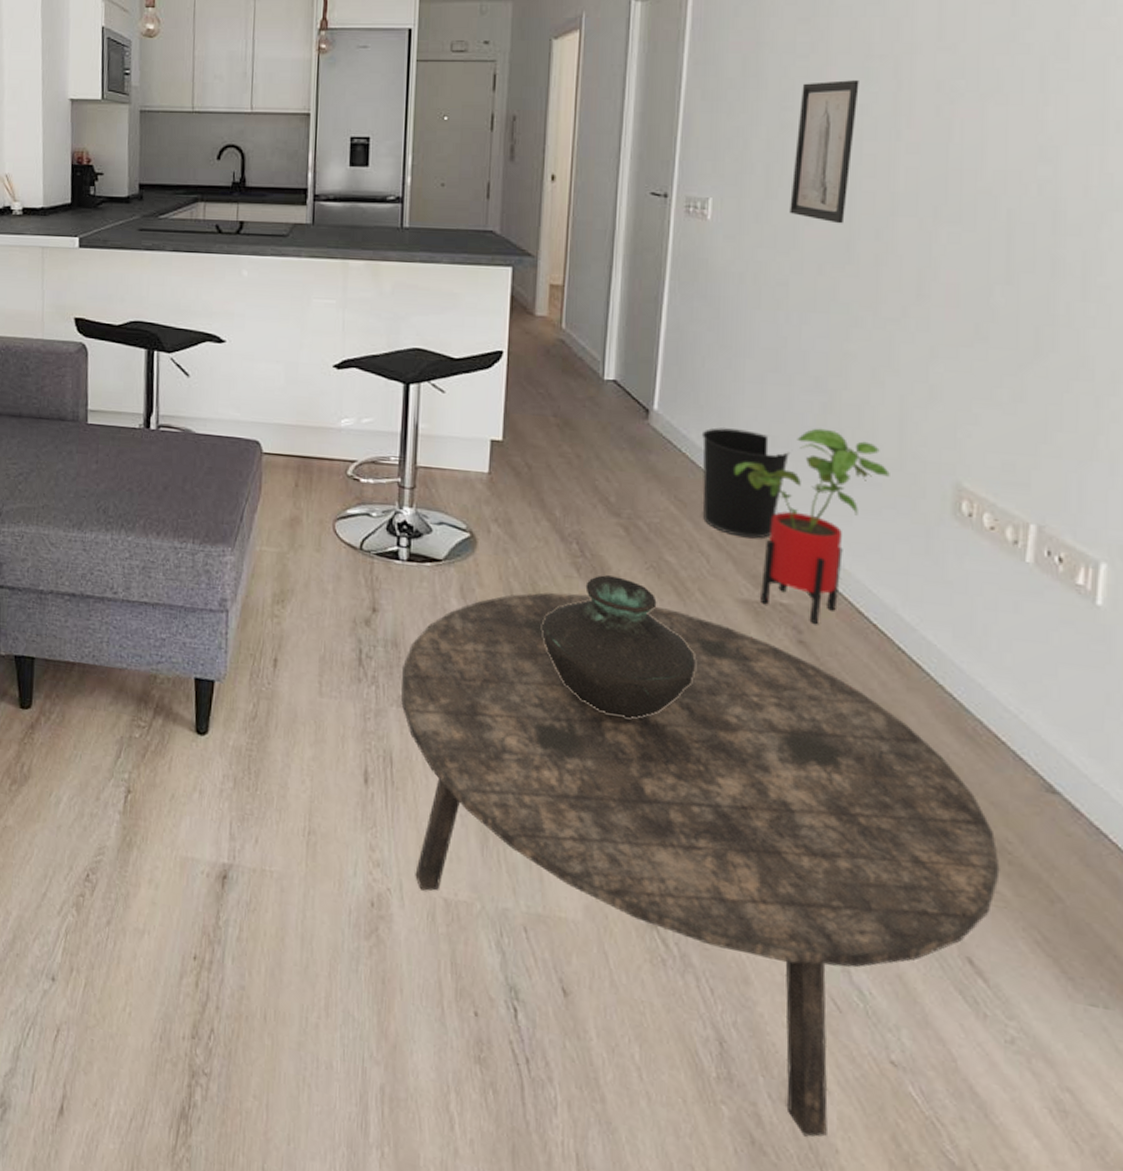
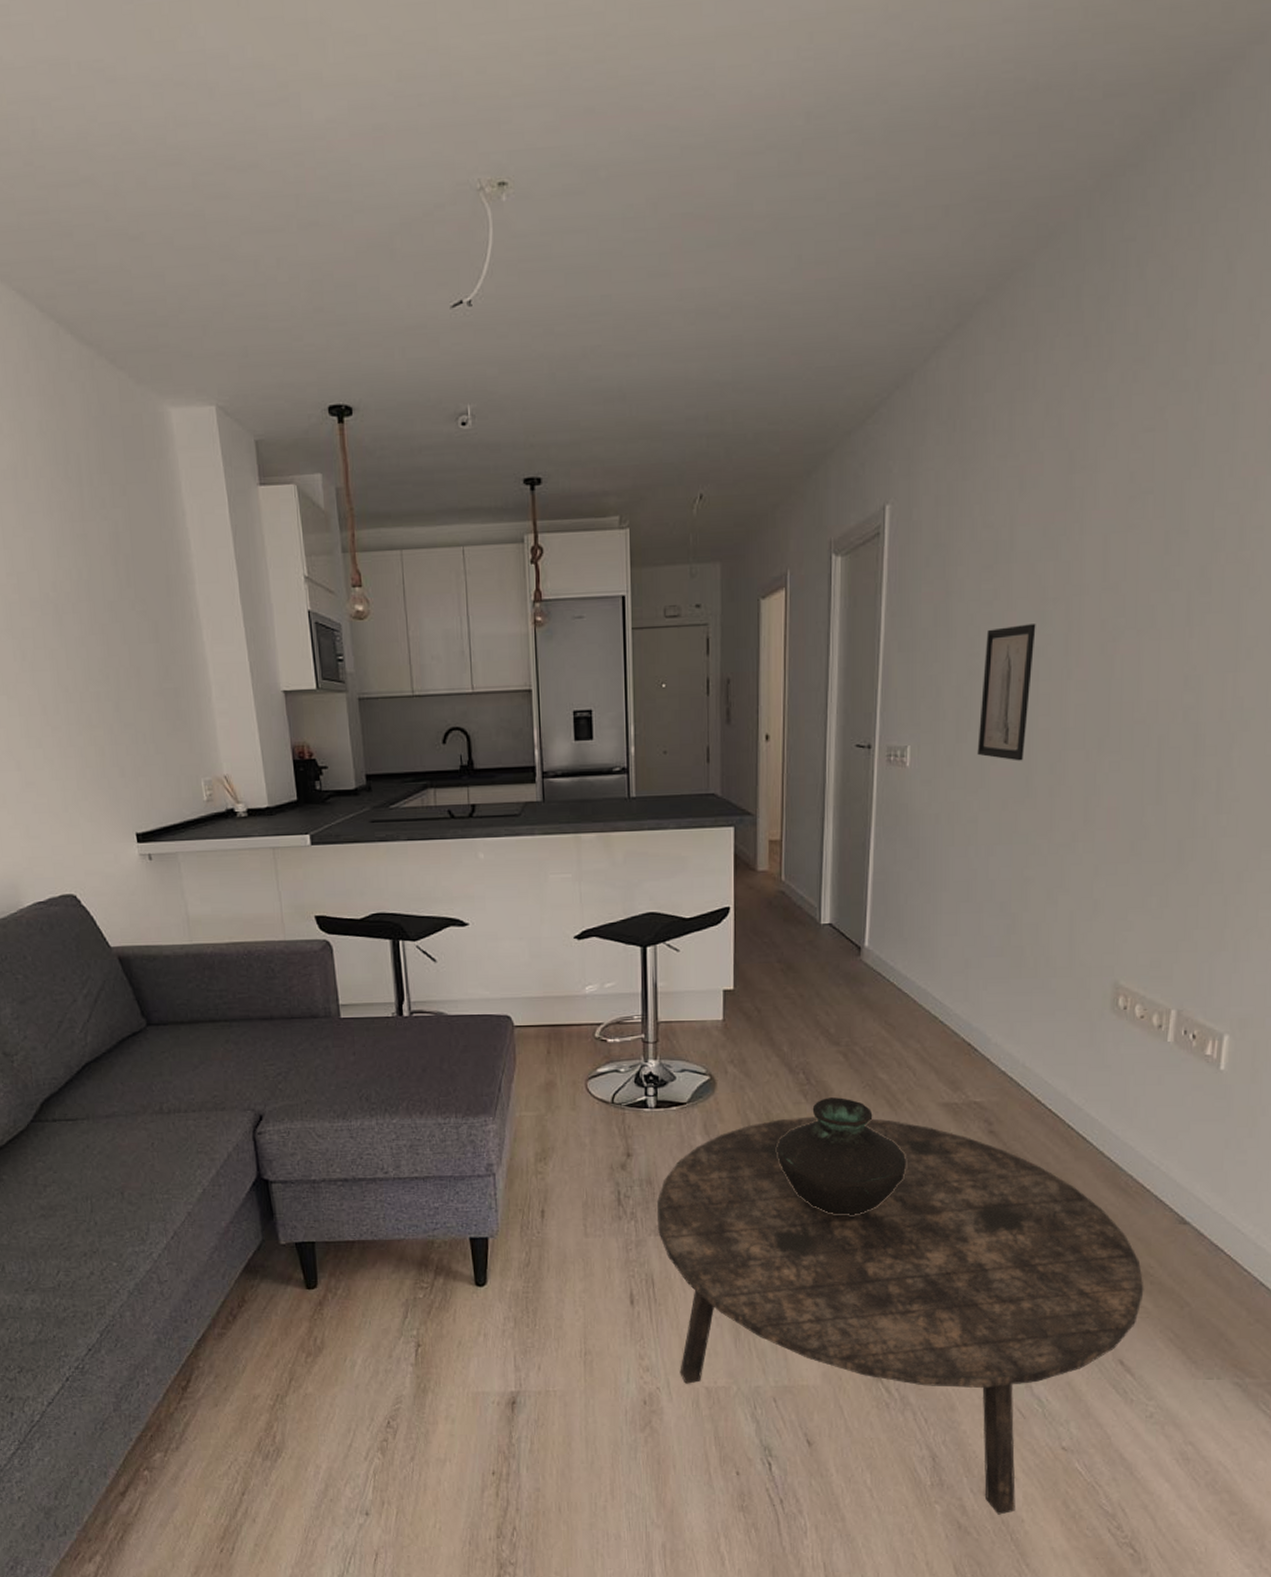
wastebasket: present [701,427,791,539] -> none [906,956,981,1050]
house plant: present [734,428,890,625] -> none [934,947,1062,1116]

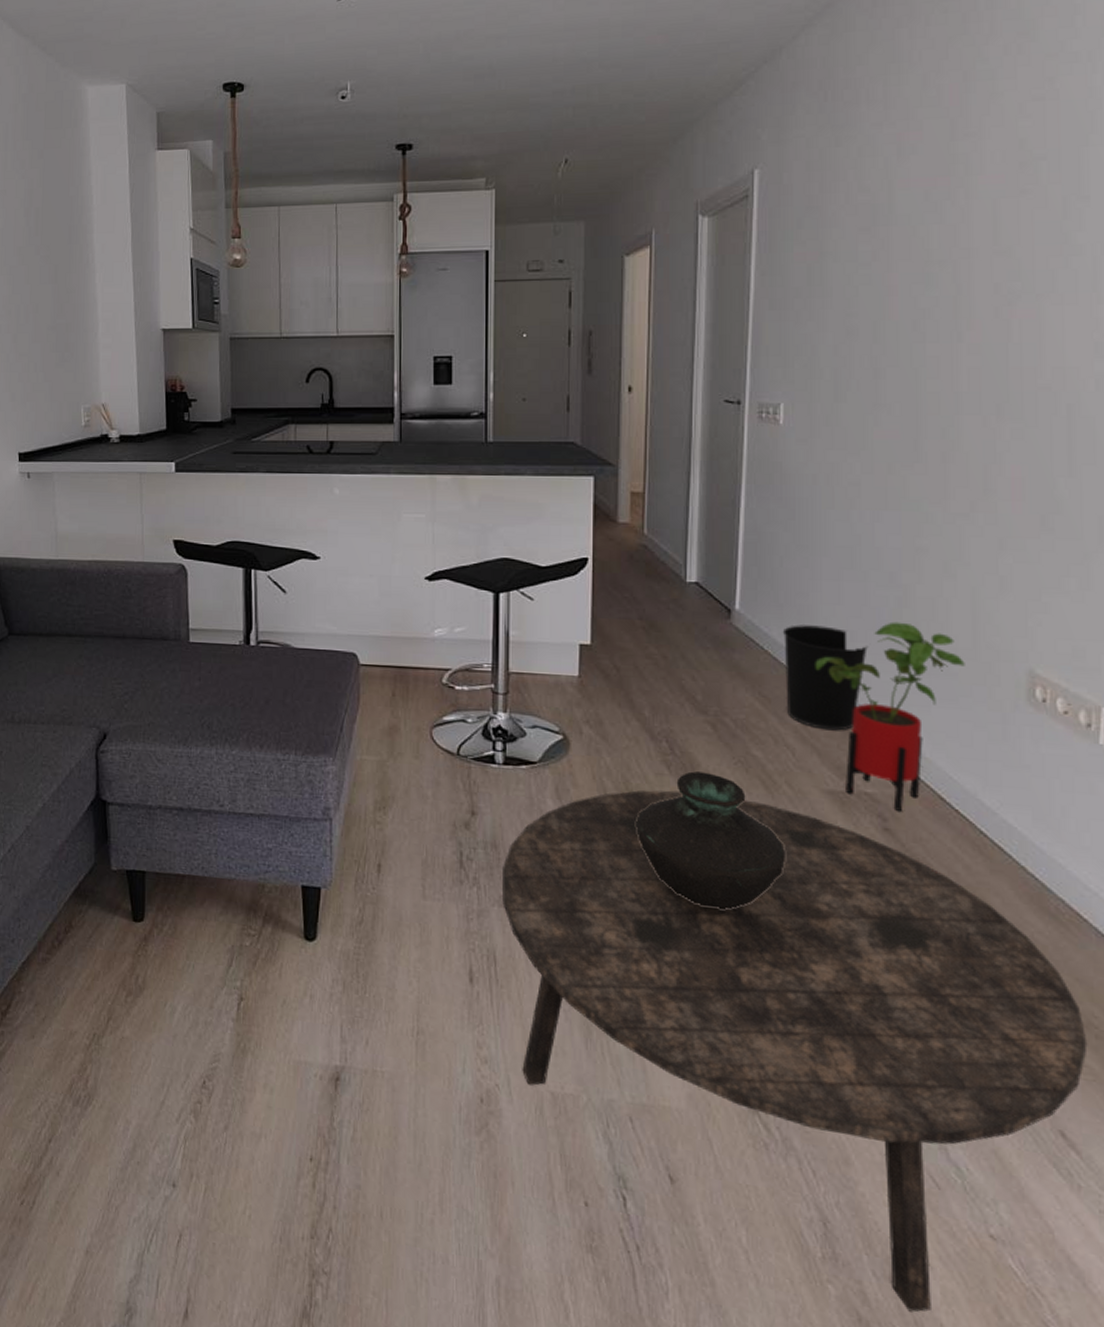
wastebasket: none [906,956,981,1050] -> present [782,624,869,731]
house plant: none [934,947,1062,1116] -> present [815,621,965,813]
wall art: present [977,624,1036,761] -> none [858,286,920,424]

